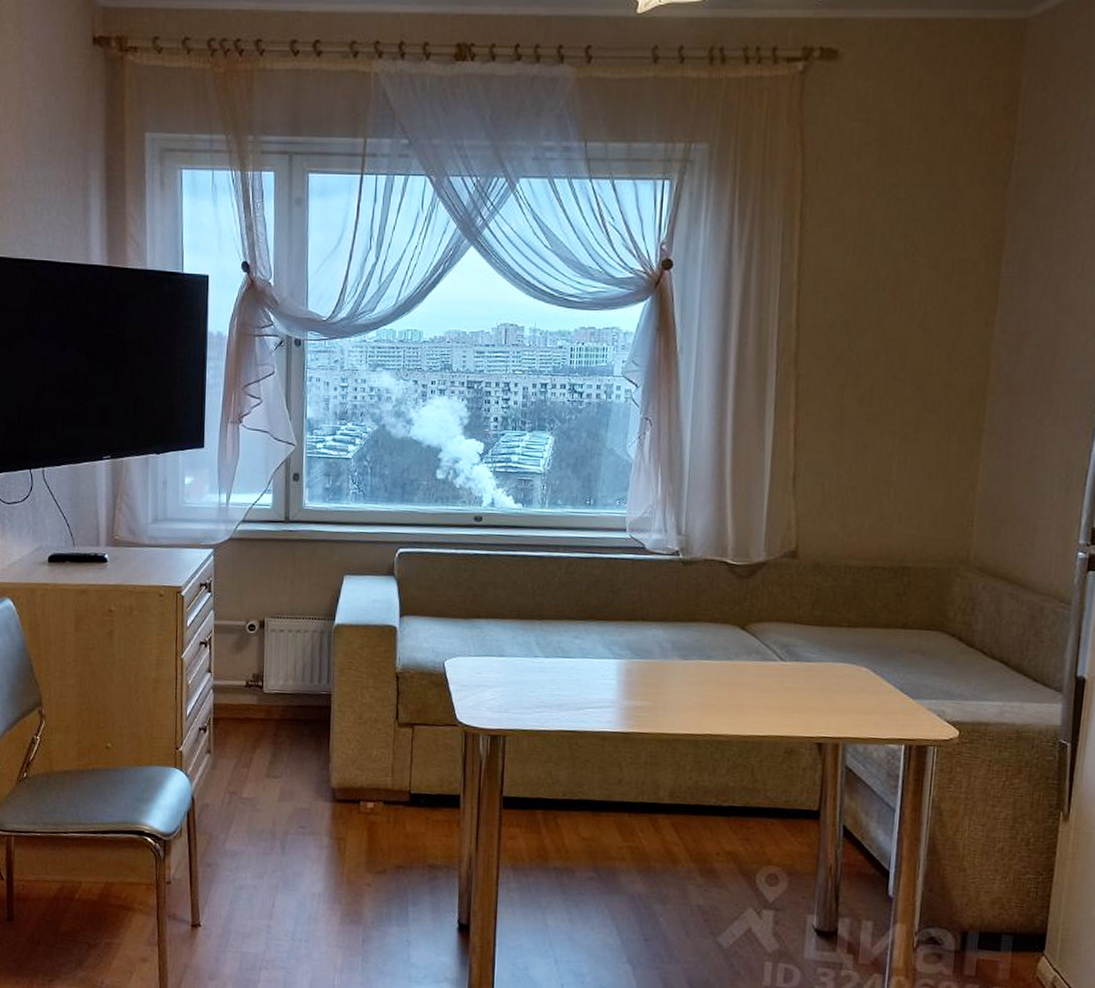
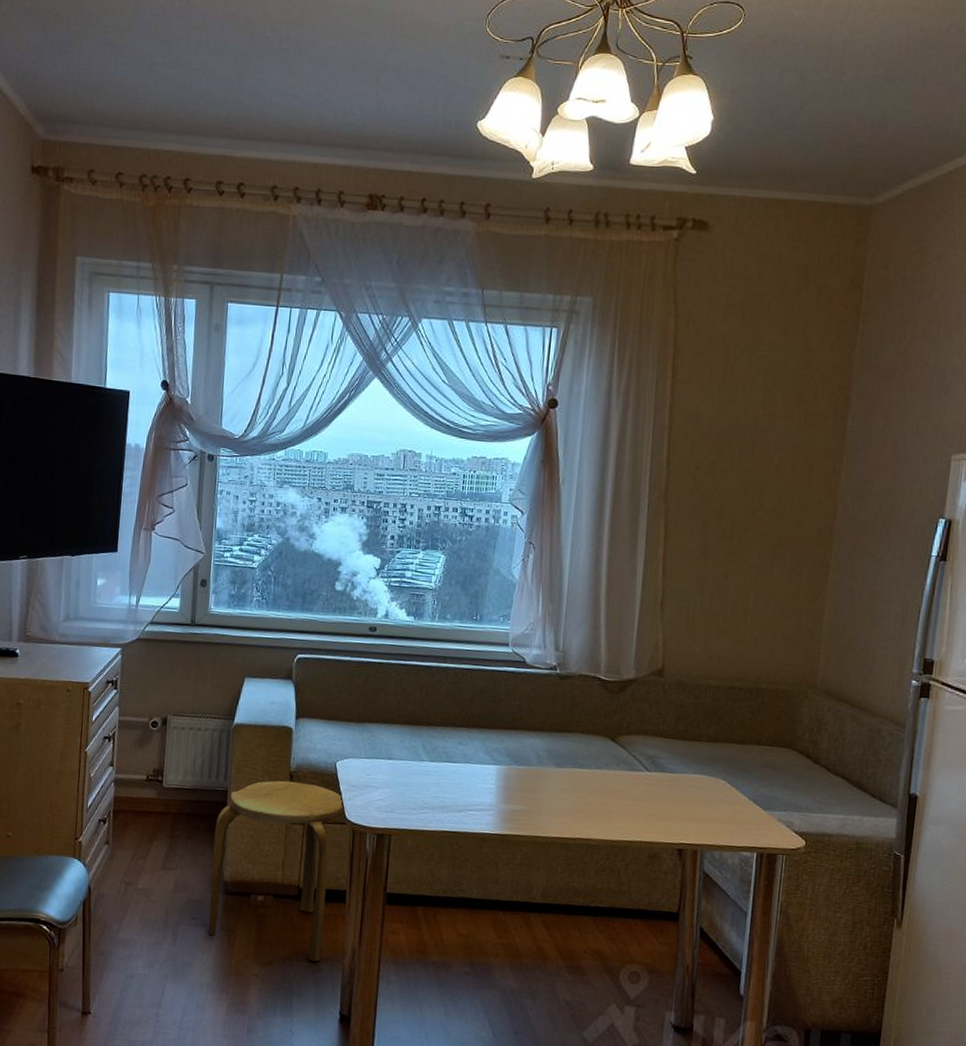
stool: none [317,682,457,870] -> present [208,780,346,962]

